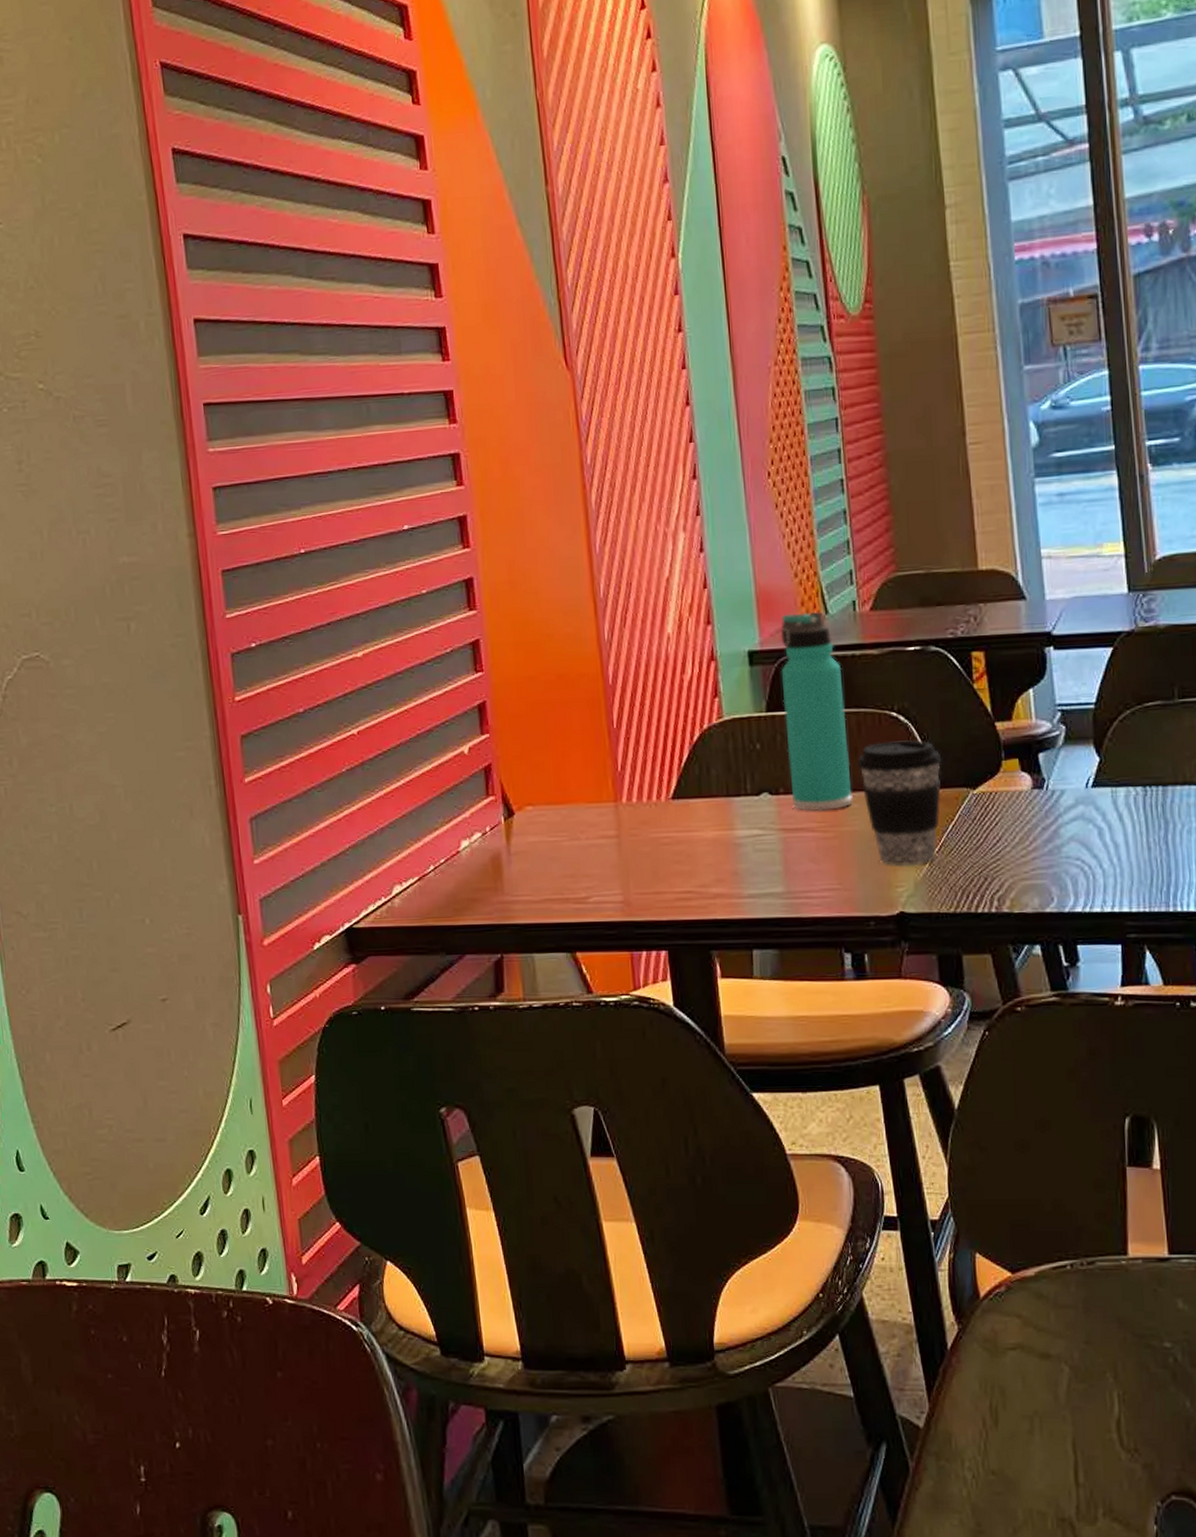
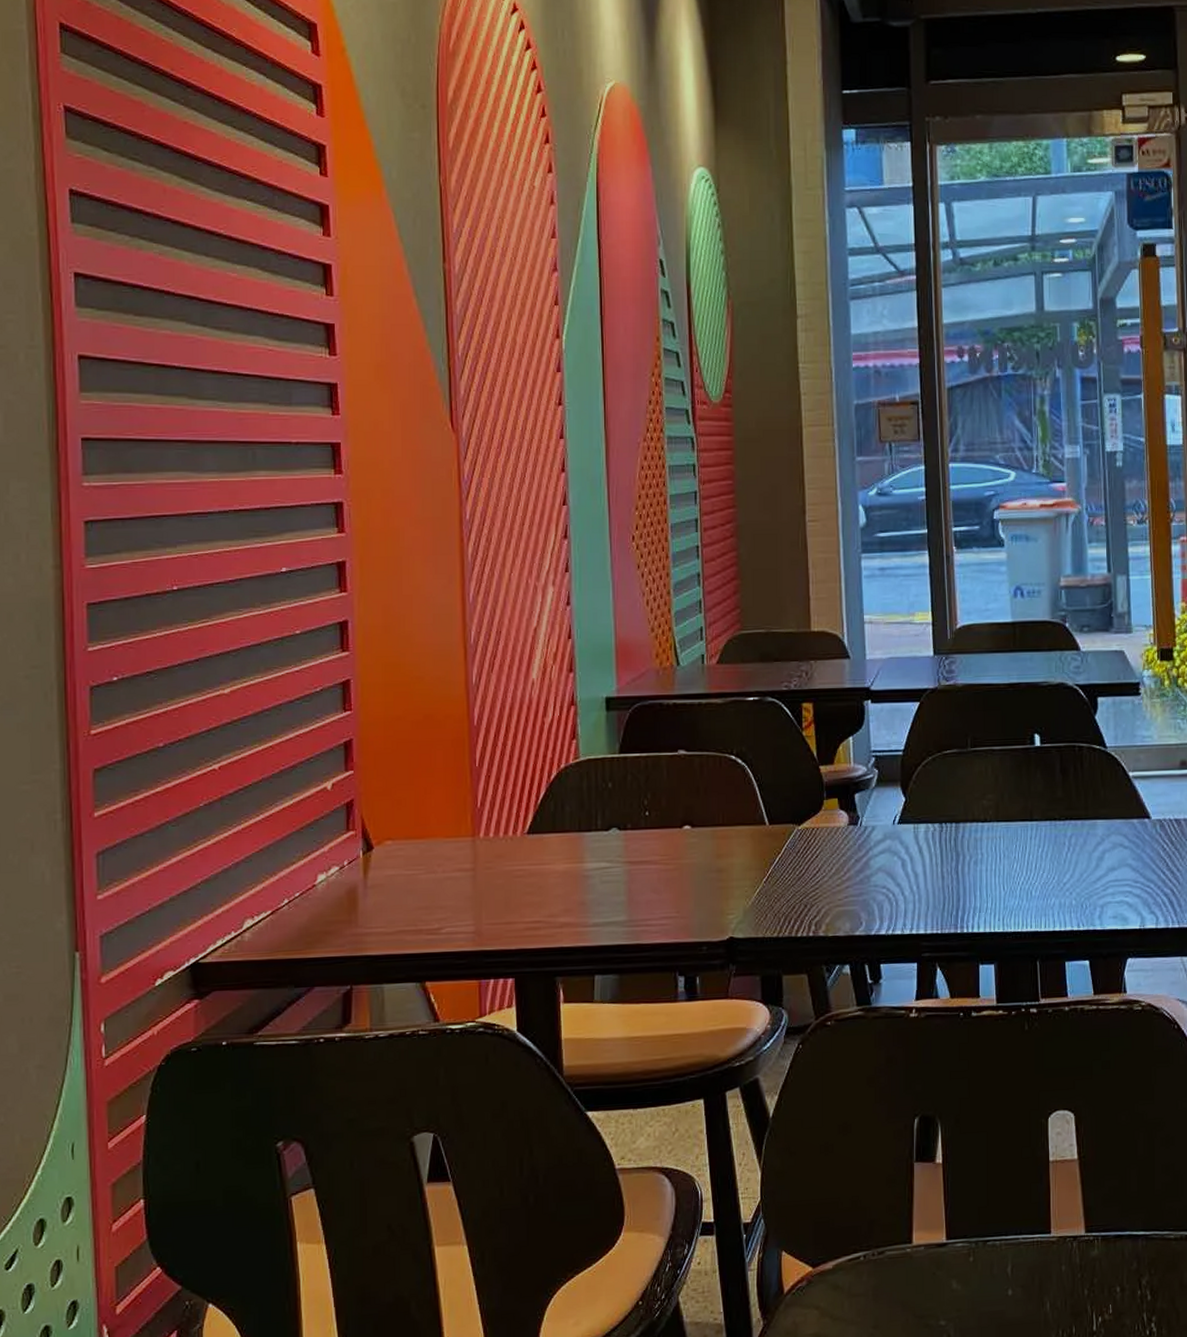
thermos bottle: present [781,611,853,812] -> none [634,663,693,846]
coffee cup: present [857,740,942,866] -> none [698,781,773,895]

